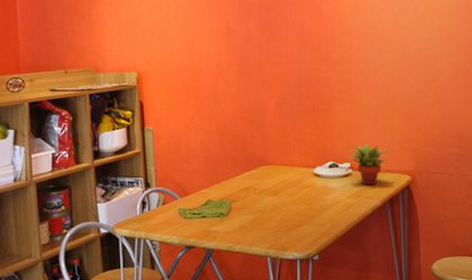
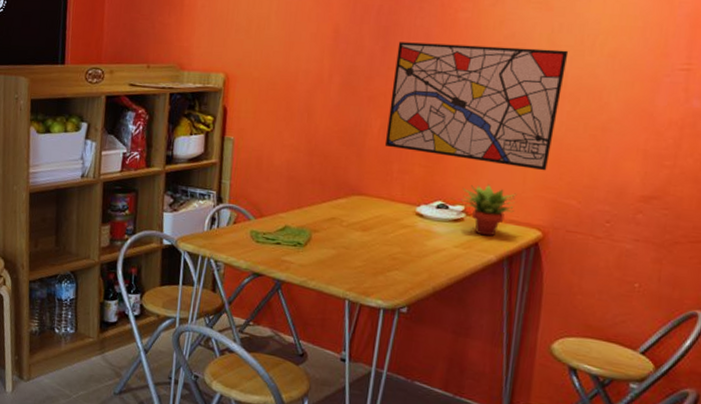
wall art: none [279,29,409,127] -> present [384,42,569,171]

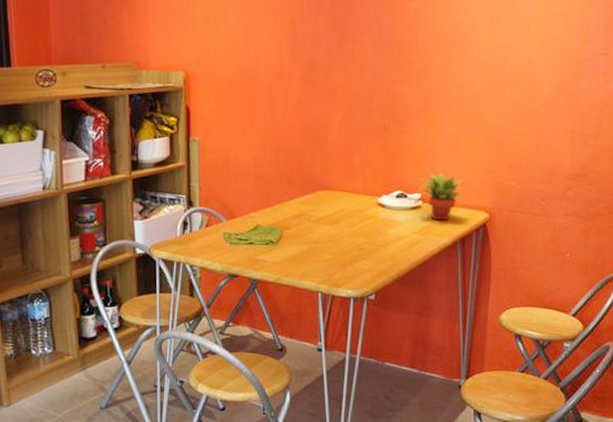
wall art: present [384,42,569,171] -> none [346,33,507,156]

